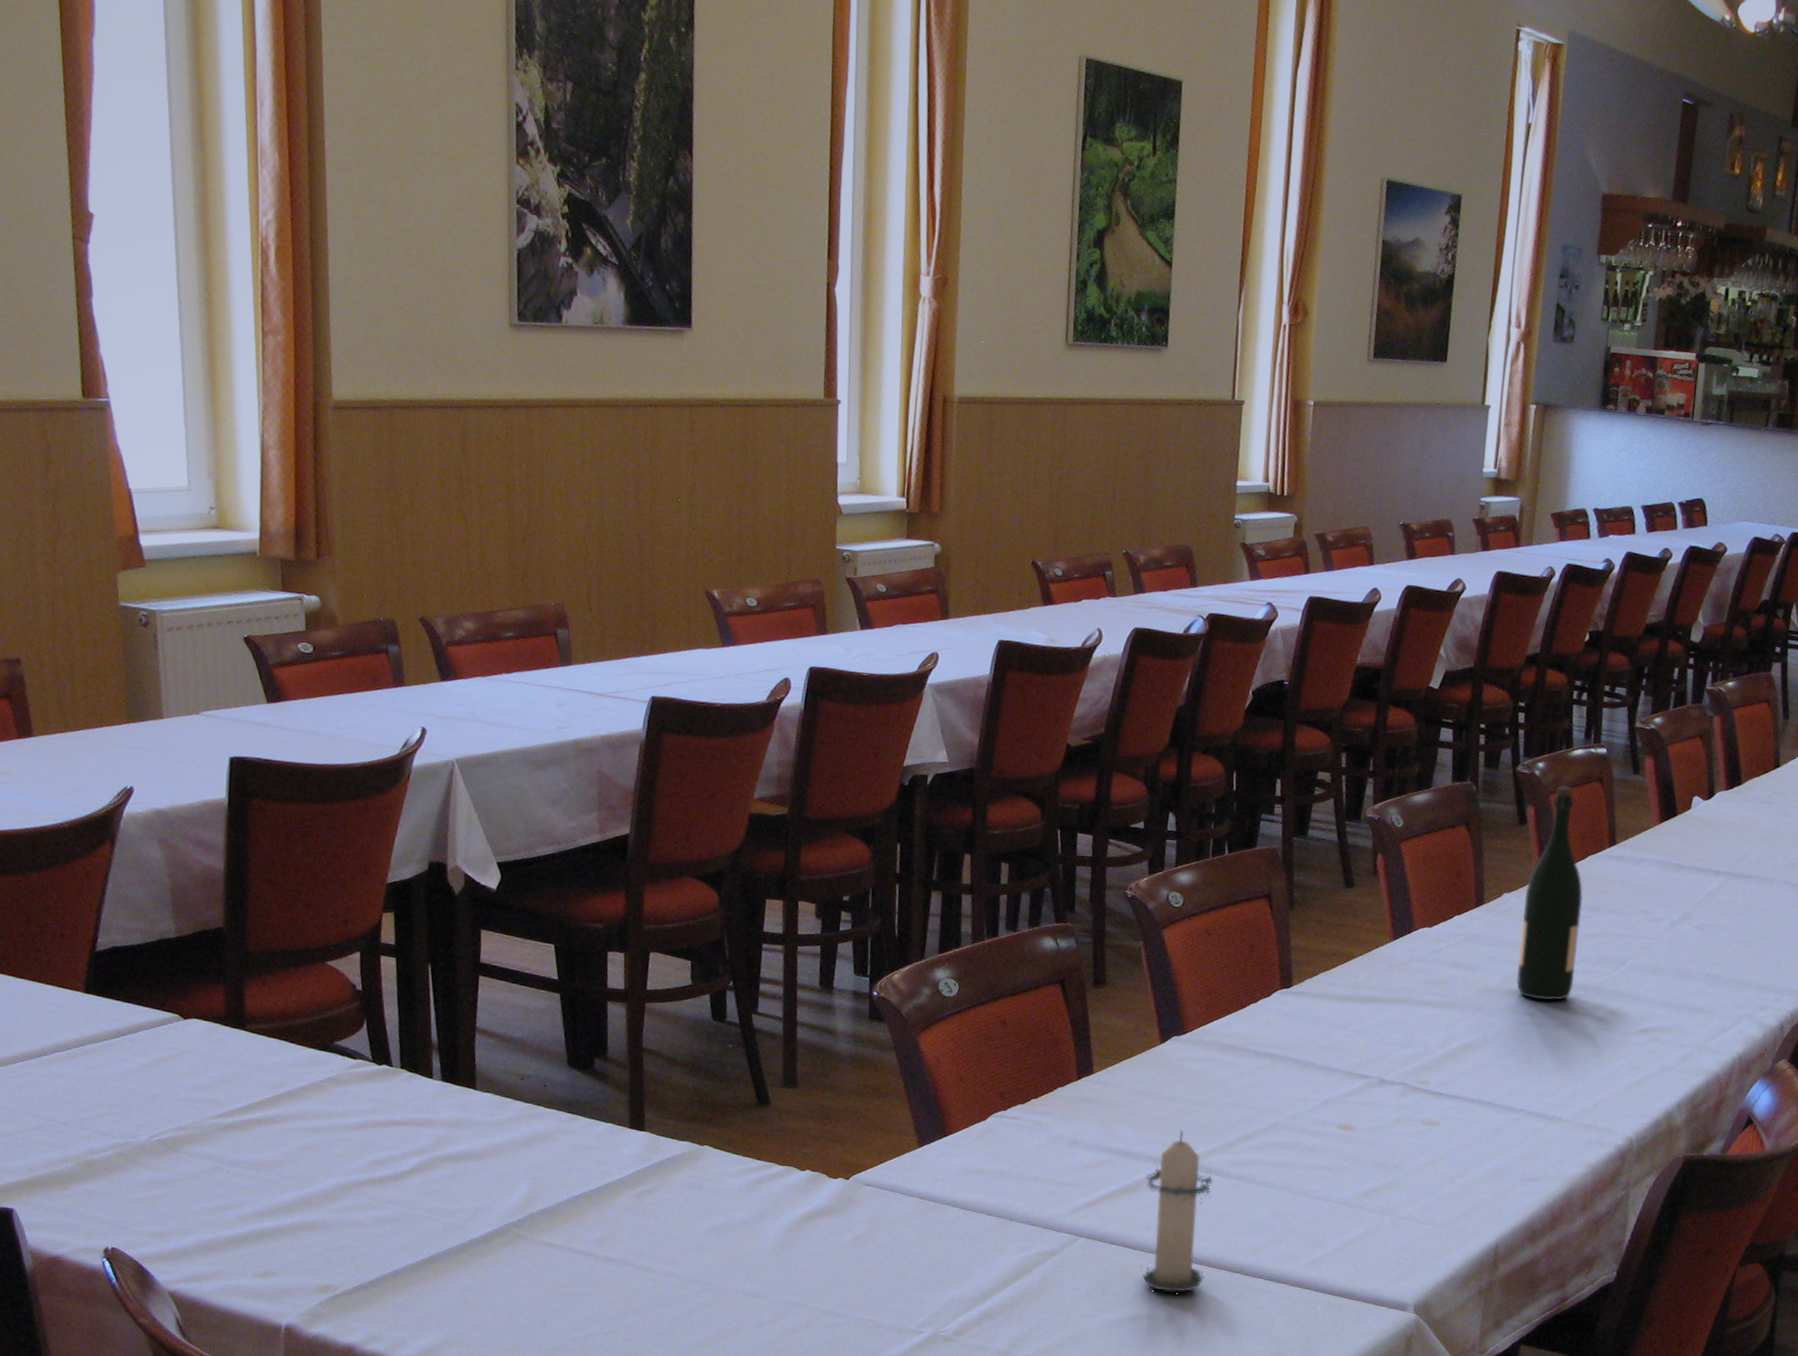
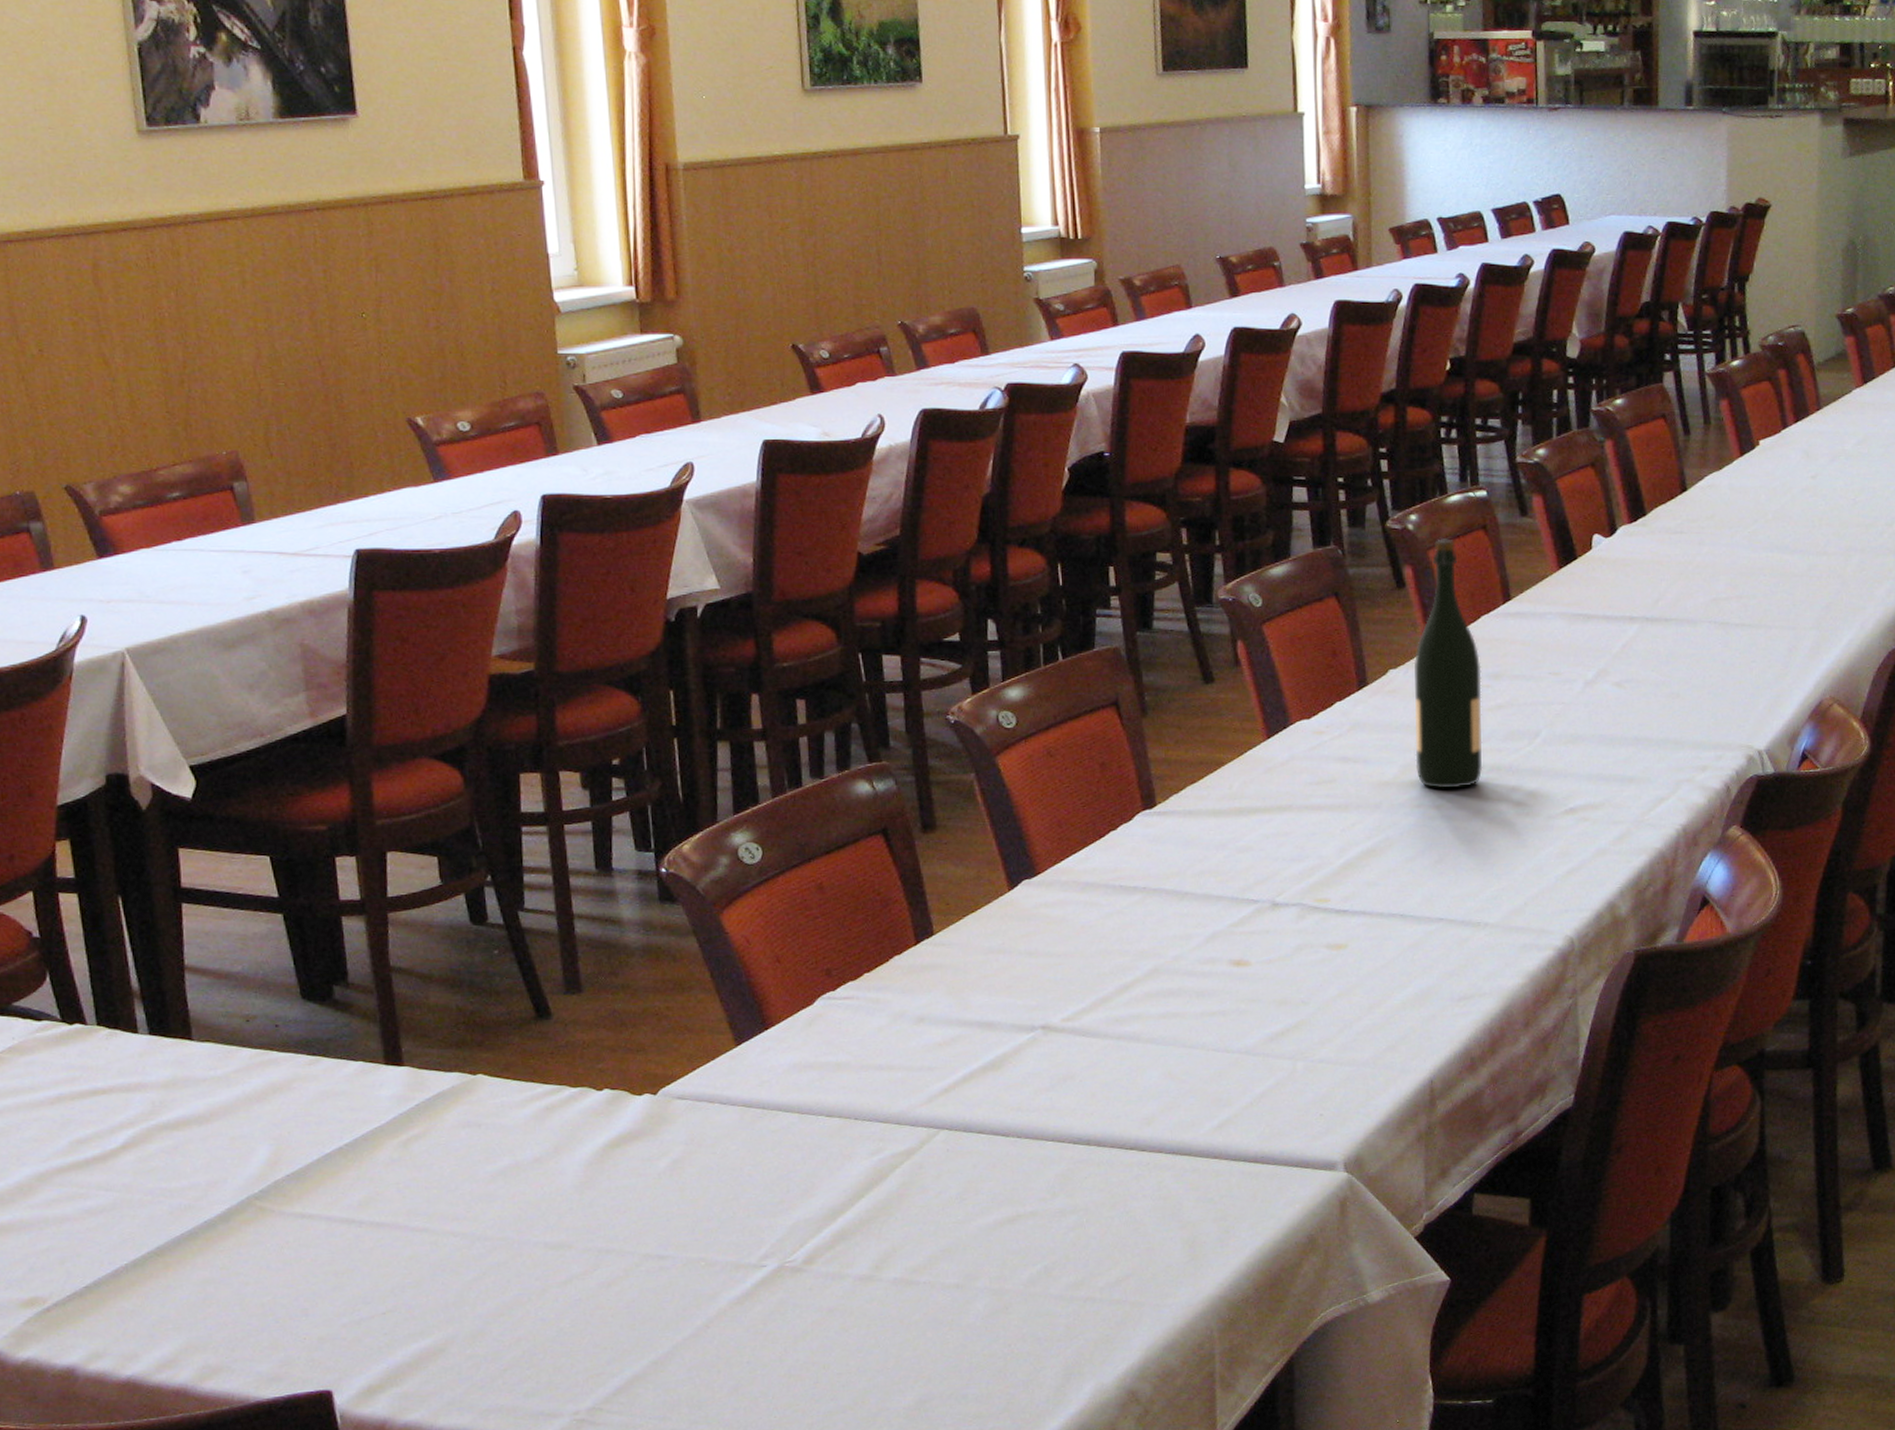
candle: present [1140,1130,1213,1293] -> none [1009,989,1097,1182]

